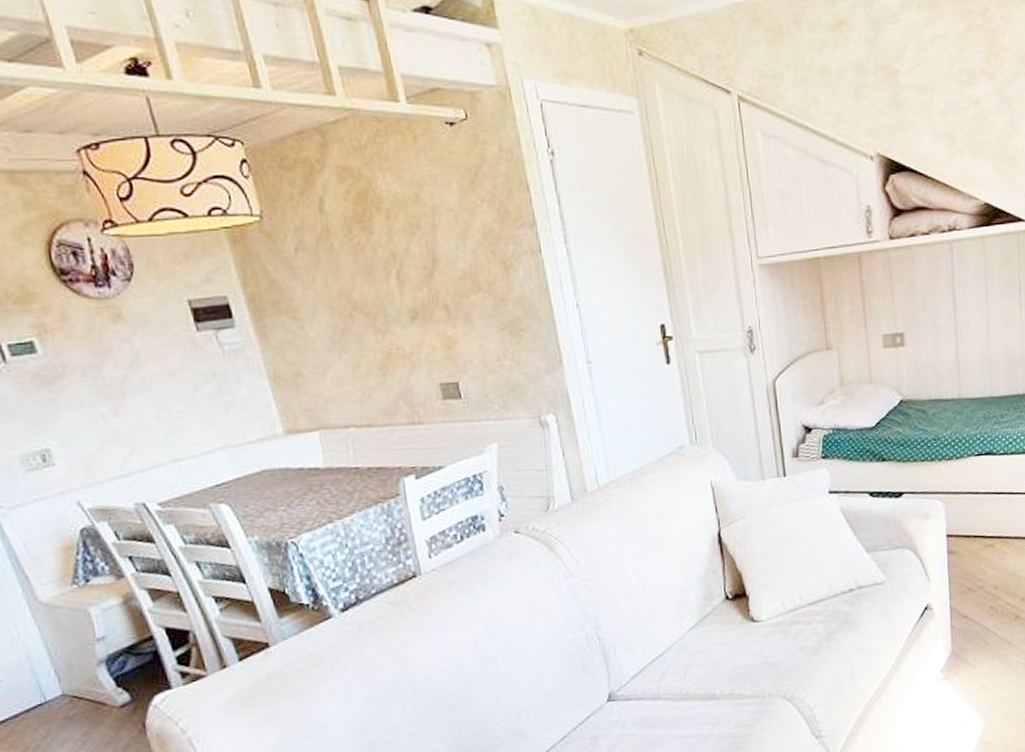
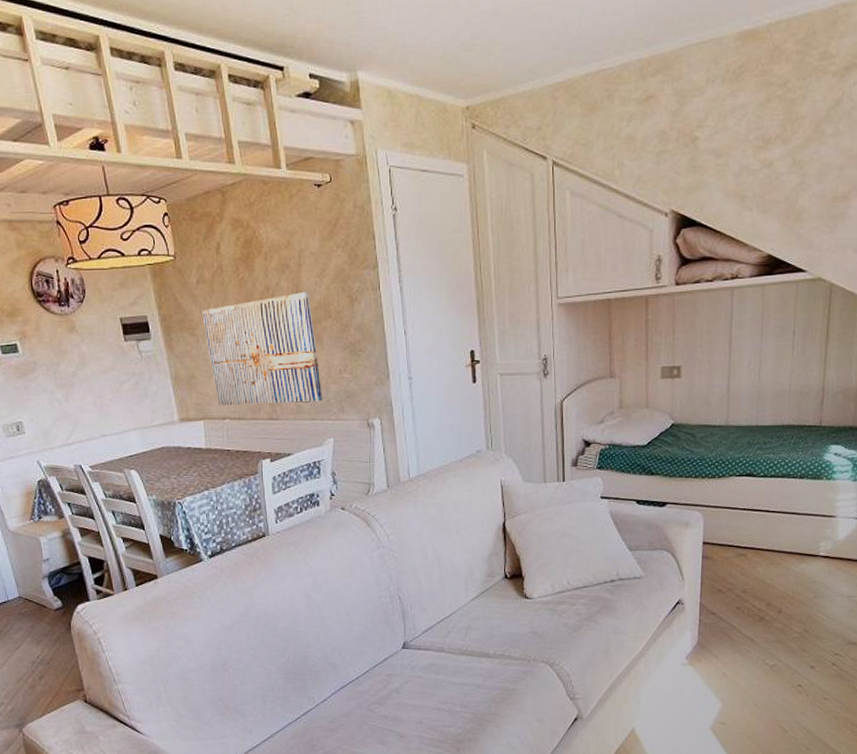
wall art: none [305,257,479,411] -> present [202,291,323,406]

